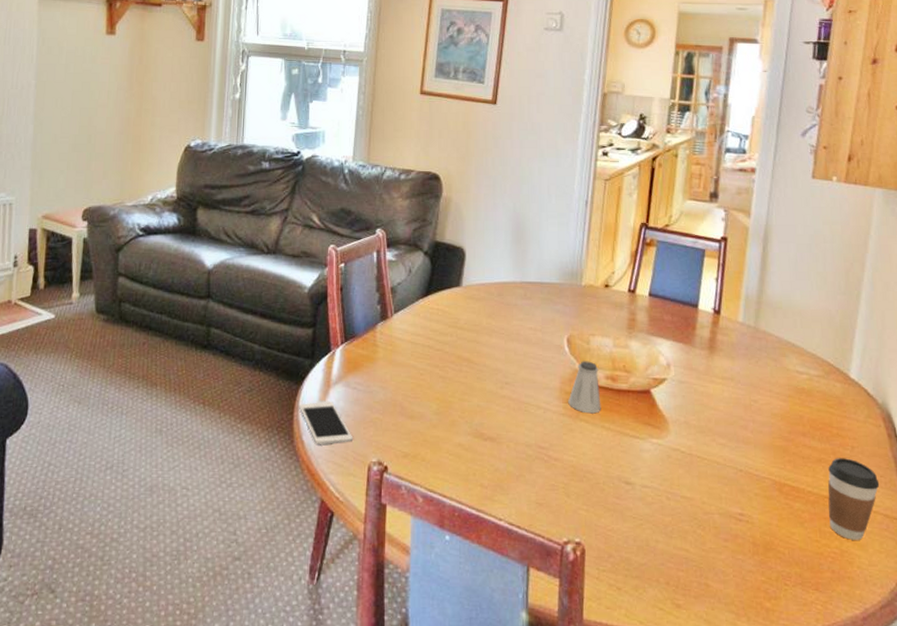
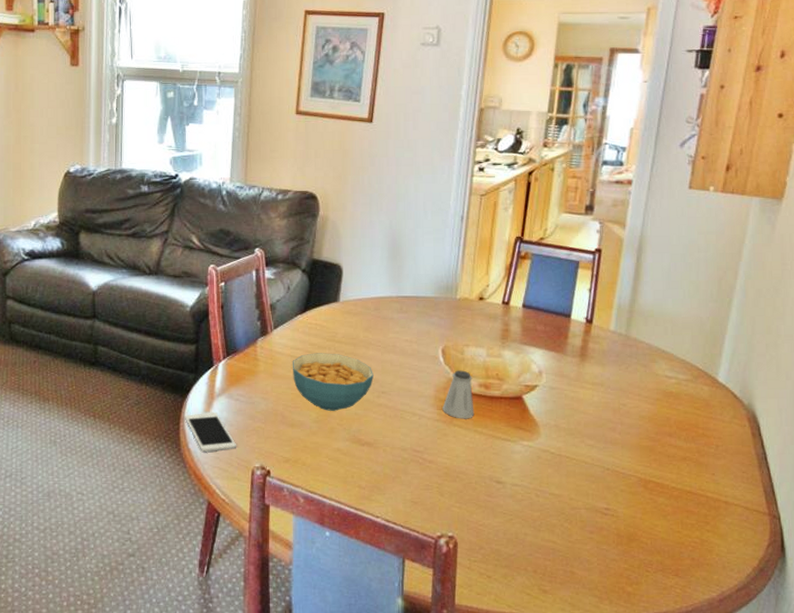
cereal bowl: none [412,340,497,402] -> present [292,353,373,411]
coffee cup: present [828,458,880,540] -> none [691,456,742,530]

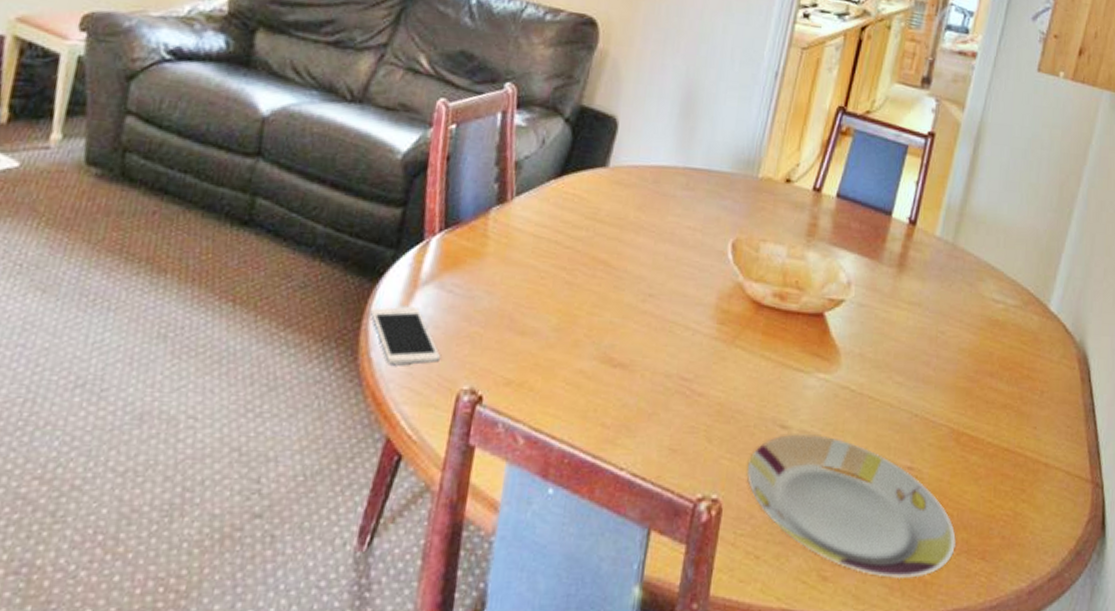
cereal bowl: present [292,353,373,411] -> none [532,234,641,317]
saltshaker: present [442,370,475,419] -> none [724,272,766,339]
plate: none [473,487,652,591] -> present [747,434,956,579]

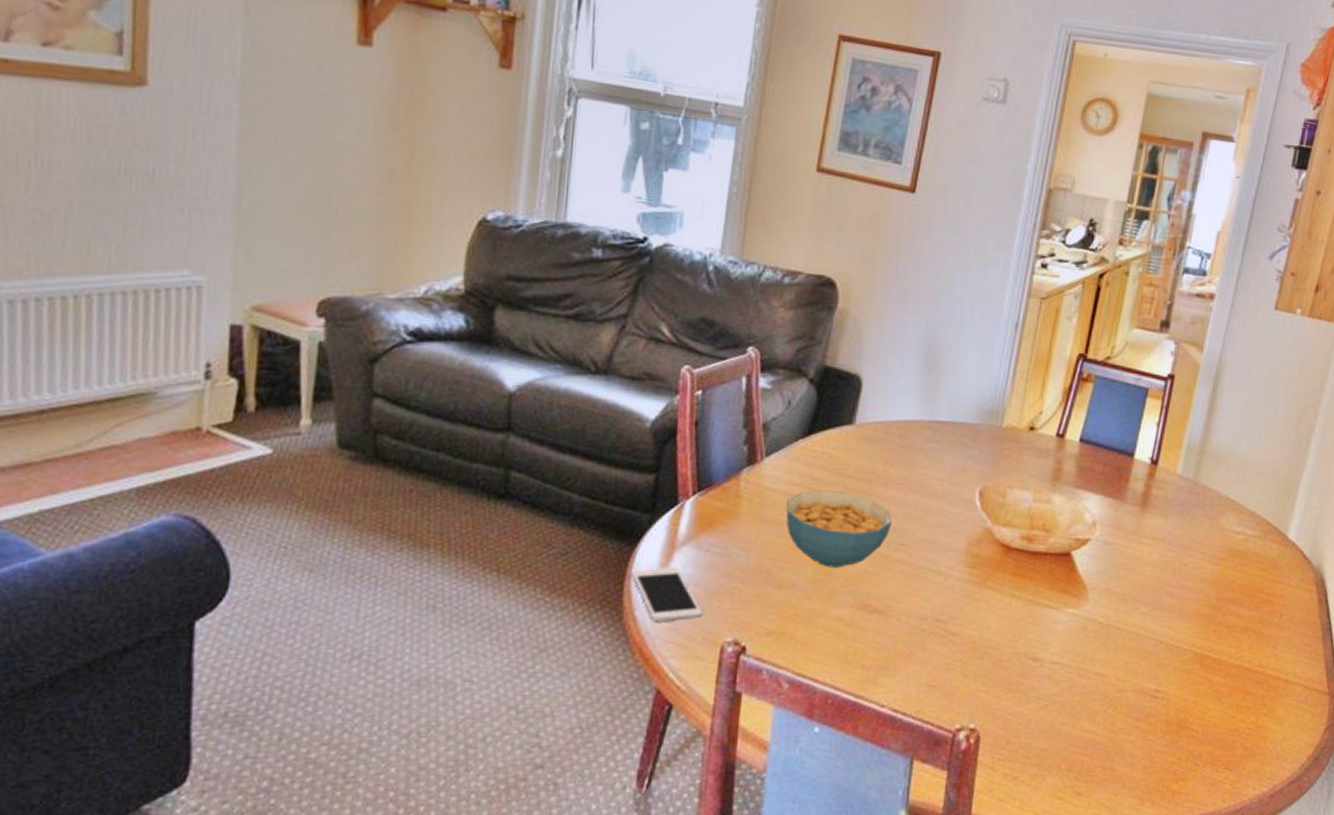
cereal bowl: none [532,234,641,317] -> present [786,490,892,568]
plate: present [747,434,956,579] -> none [1002,665,1201,791]

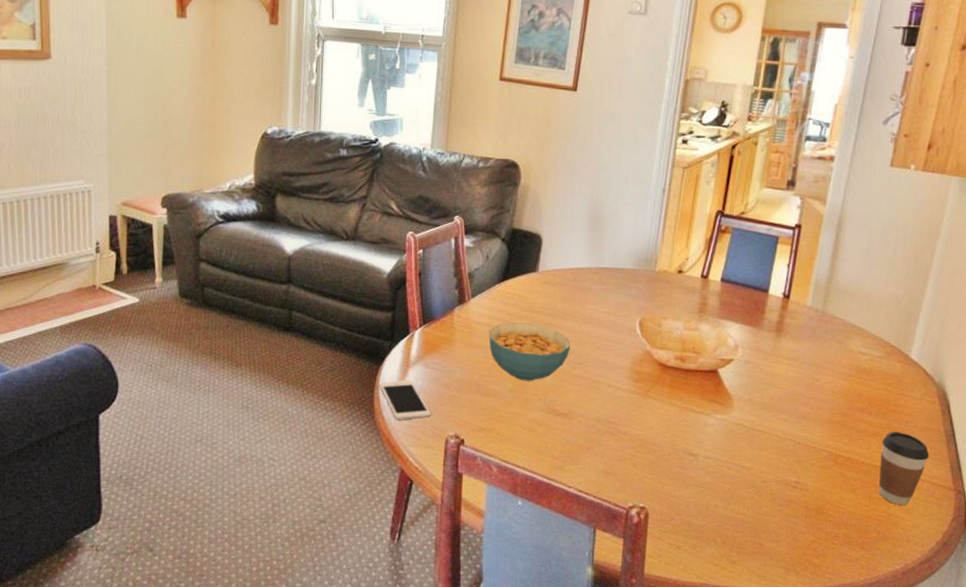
coffee cup: none [1248,626,1304,714] -> present [879,432,930,505]

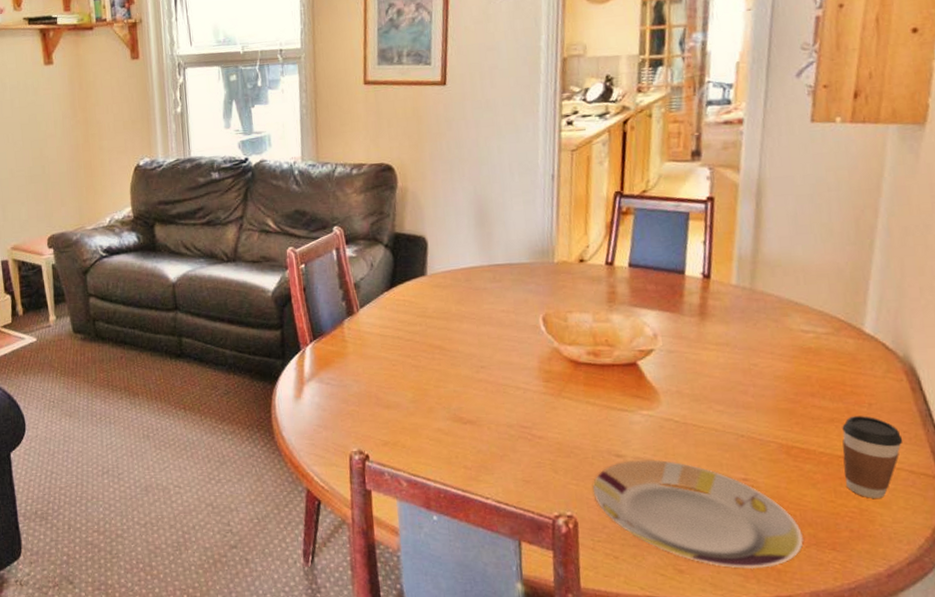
cell phone: present [379,381,431,420] -> none [275,398,331,439]
cereal bowl: present [489,323,570,381] -> none [382,329,471,390]
plate: none [665,459,838,563] -> present [592,460,803,569]

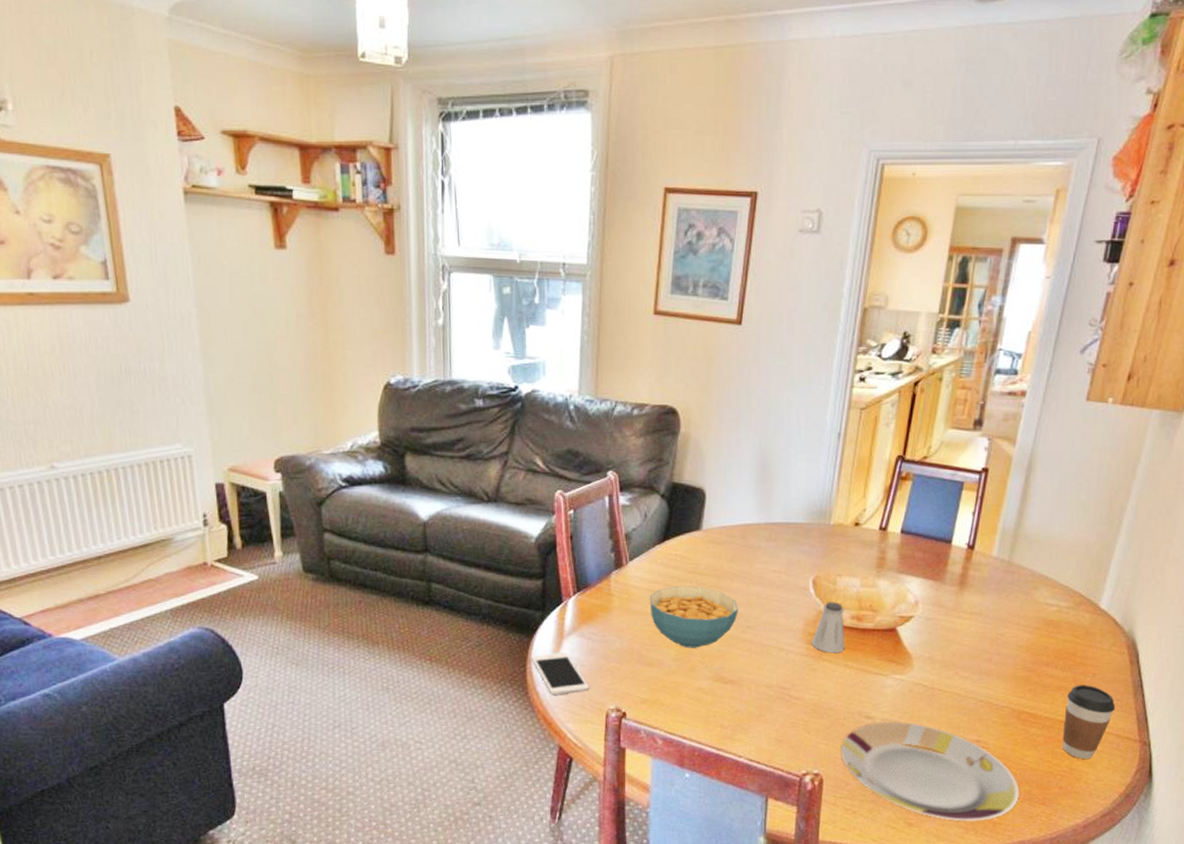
cell phone: none [275,398,331,439] -> present [531,653,589,695]
cereal bowl: none [382,329,471,390] -> present [649,586,738,648]
saltshaker: none [548,338,585,391] -> present [811,602,845,654]

